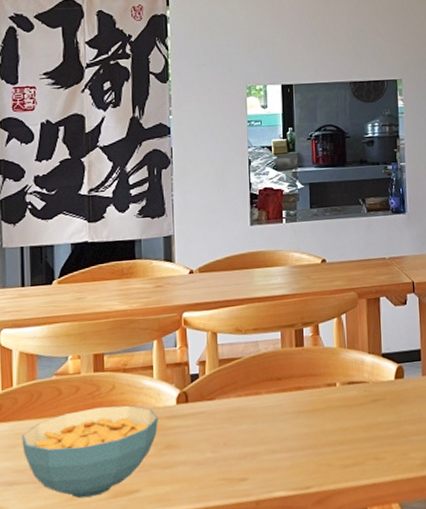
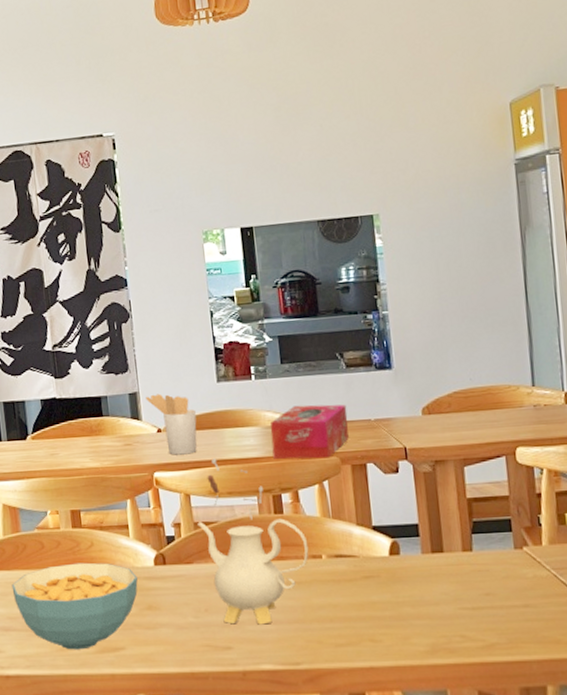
utensil holder: none [180,236,228,295] -> present [145,394,197,455]
teapot: none [222,296,325,455] -> present [197,458,309,625]
tissue box: none [296,245,366,296] -> present [270,404,349,460]

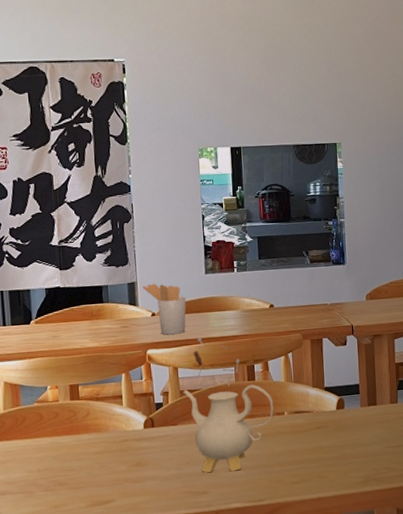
cereal bowl: present [11,562,138,650] -> none [10,428,129,507]
tissue box: present [270,404,349,460] -> none [247,292,310,337]

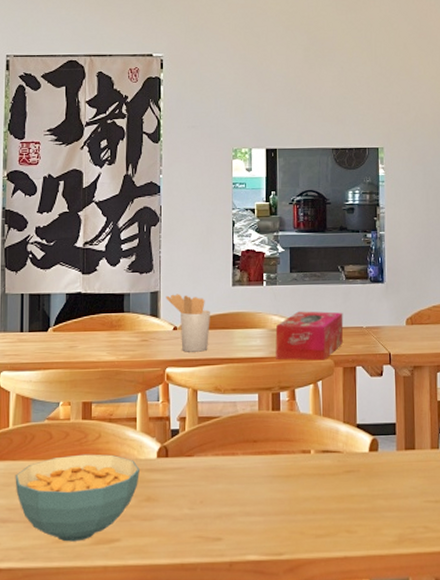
cereal bowl: none [10,428,129,507] -> present [15,454,139,542]
teapot: present [183,336,274,472] -> none [201,356,300,516]
tissue box: none [247,292,310,337] -> present [275,311,344,361]

